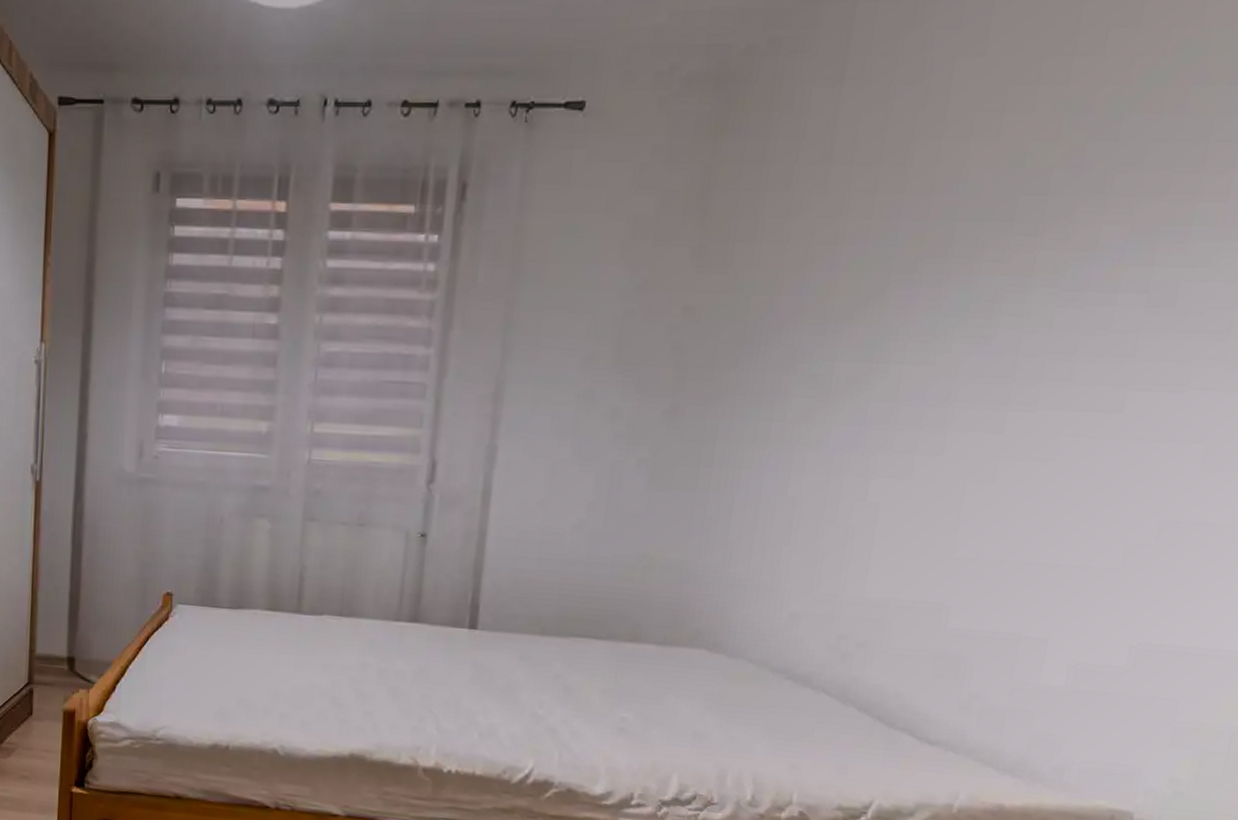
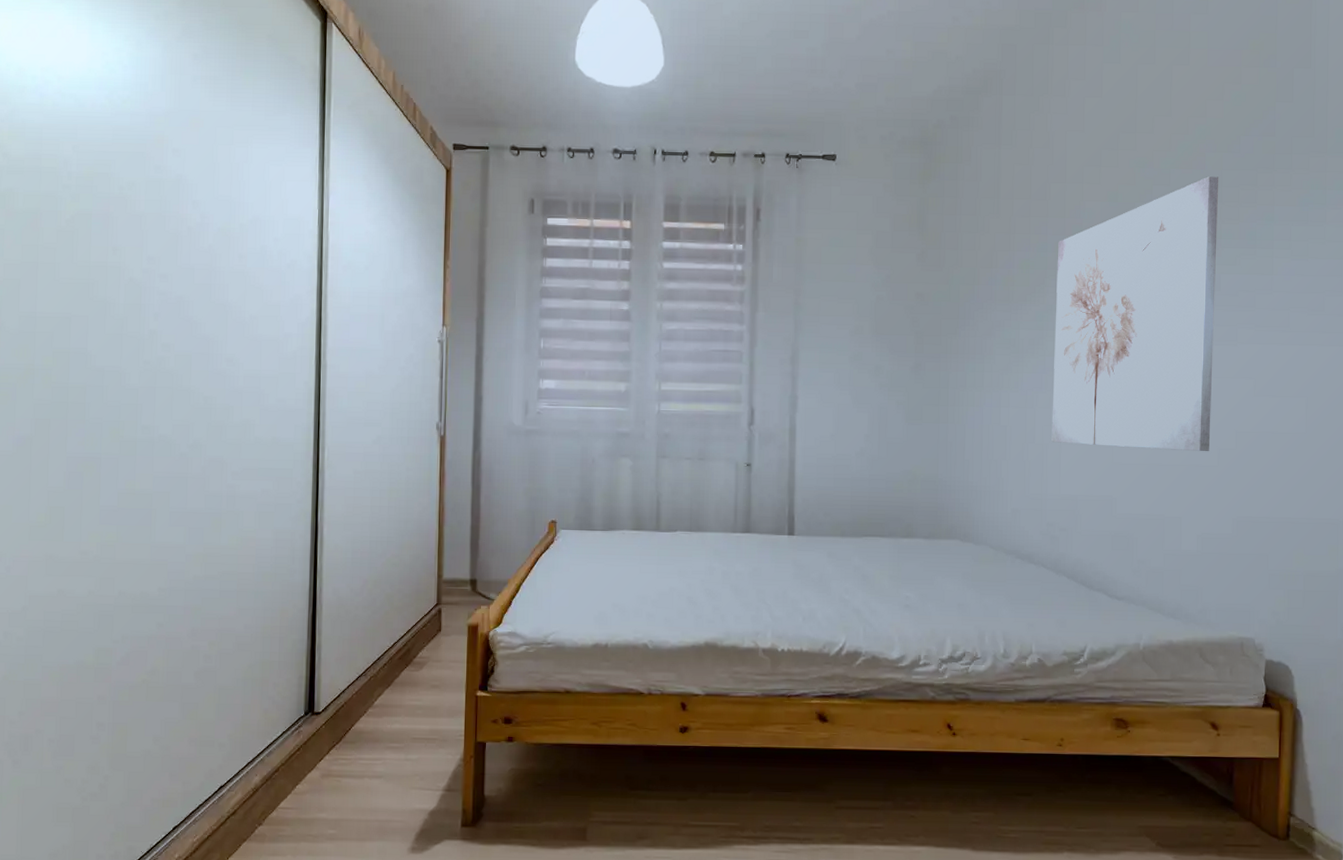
wall art: none [861,124,1207,549] -> present [1051,176,1219,452]

